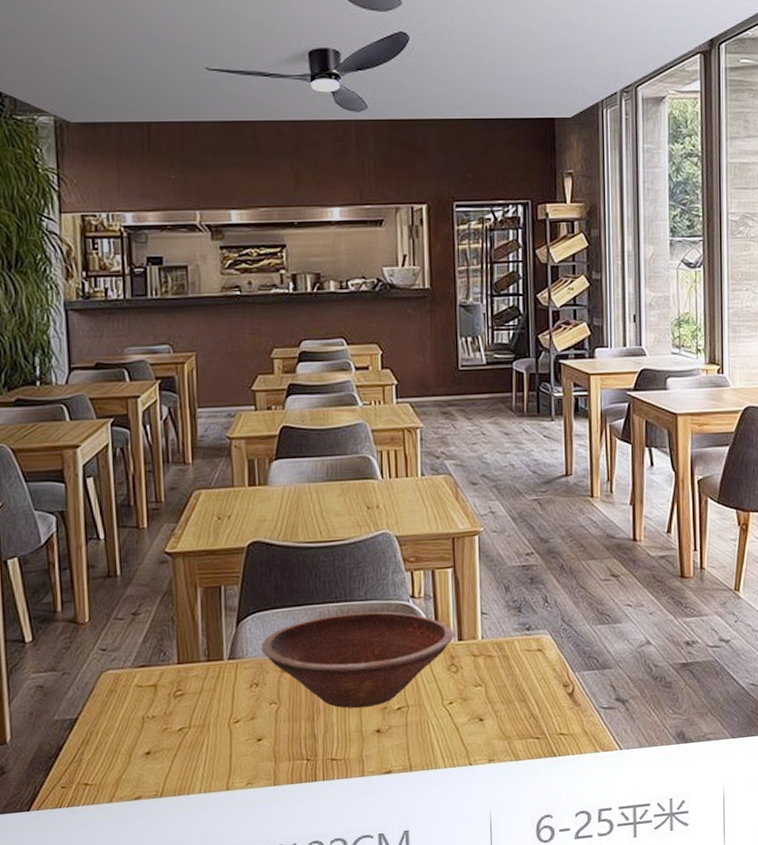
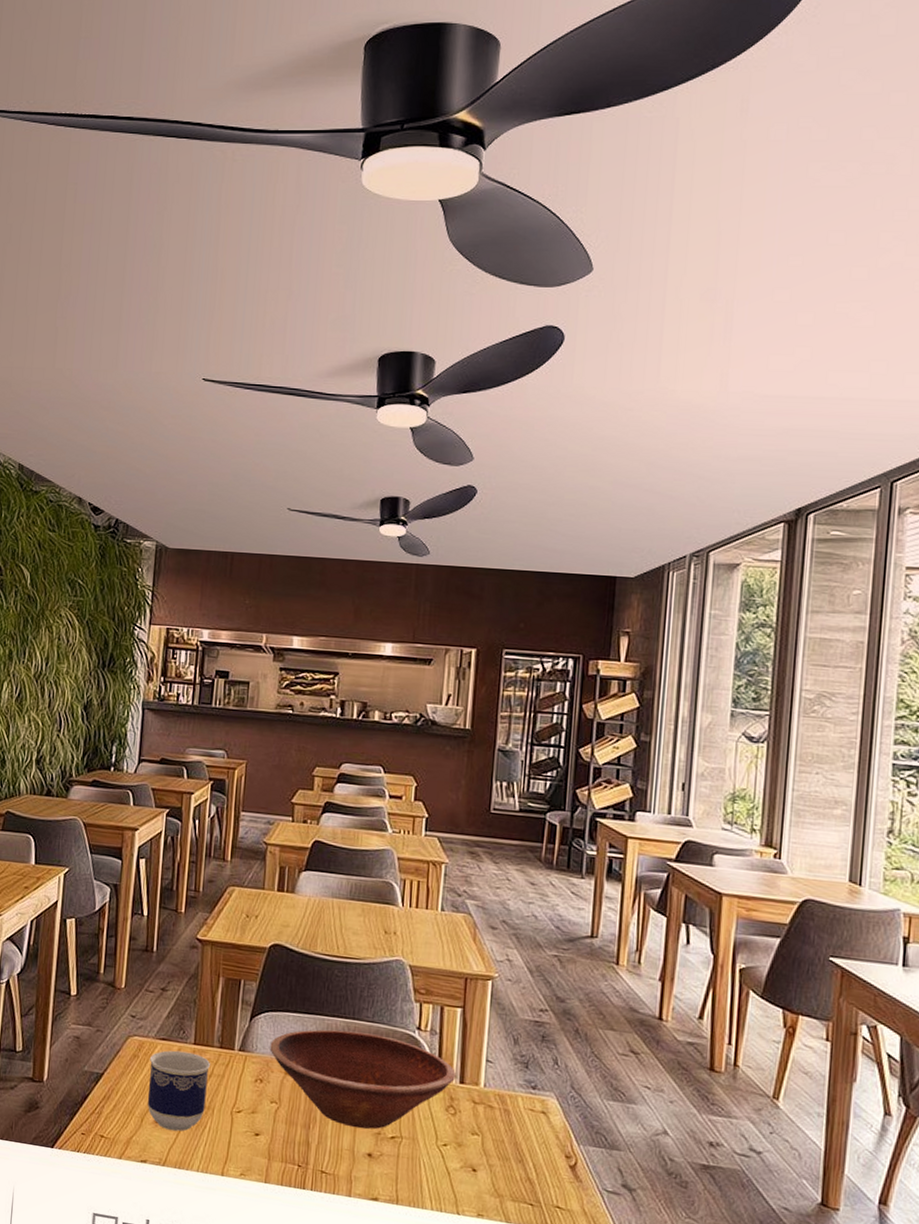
cup: none [129,673,200,759] -> present [147,1050,211,1132]

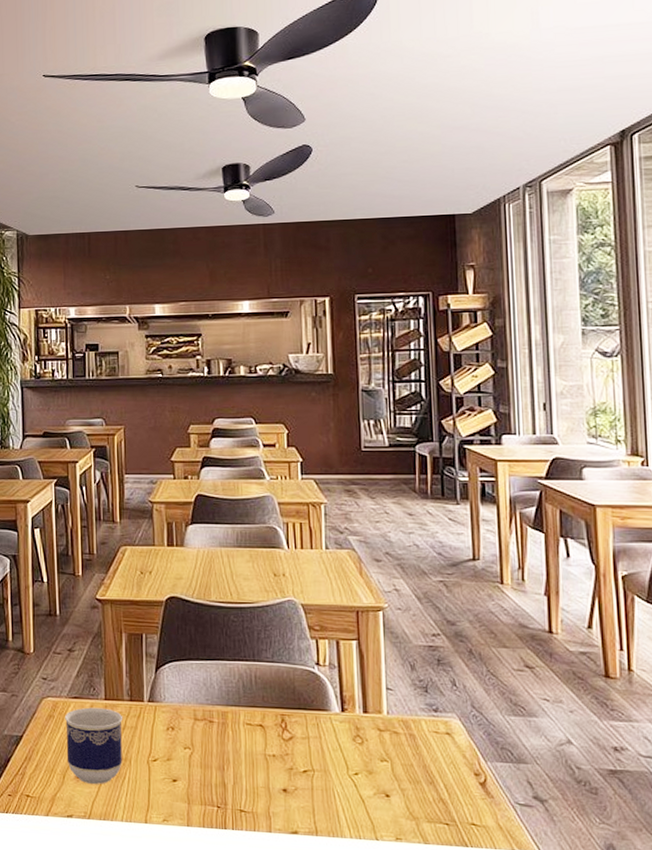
ceramic bowl: present [269,1029,457,1129] -> none [177,672,360,766]

